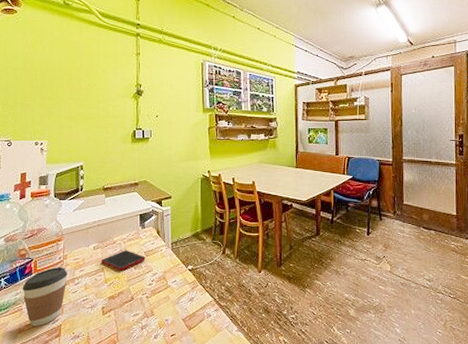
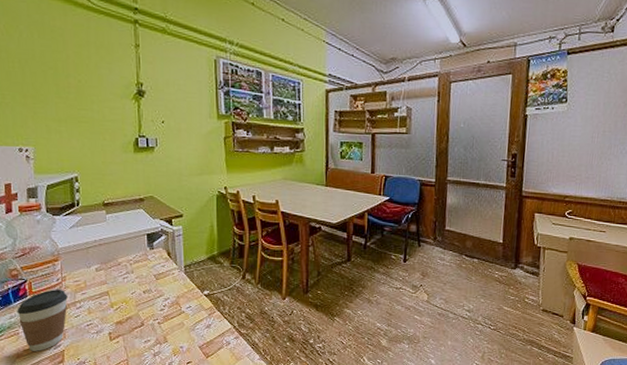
cell phone: present [101,249,146,271] -> none [106,272,156,295]

